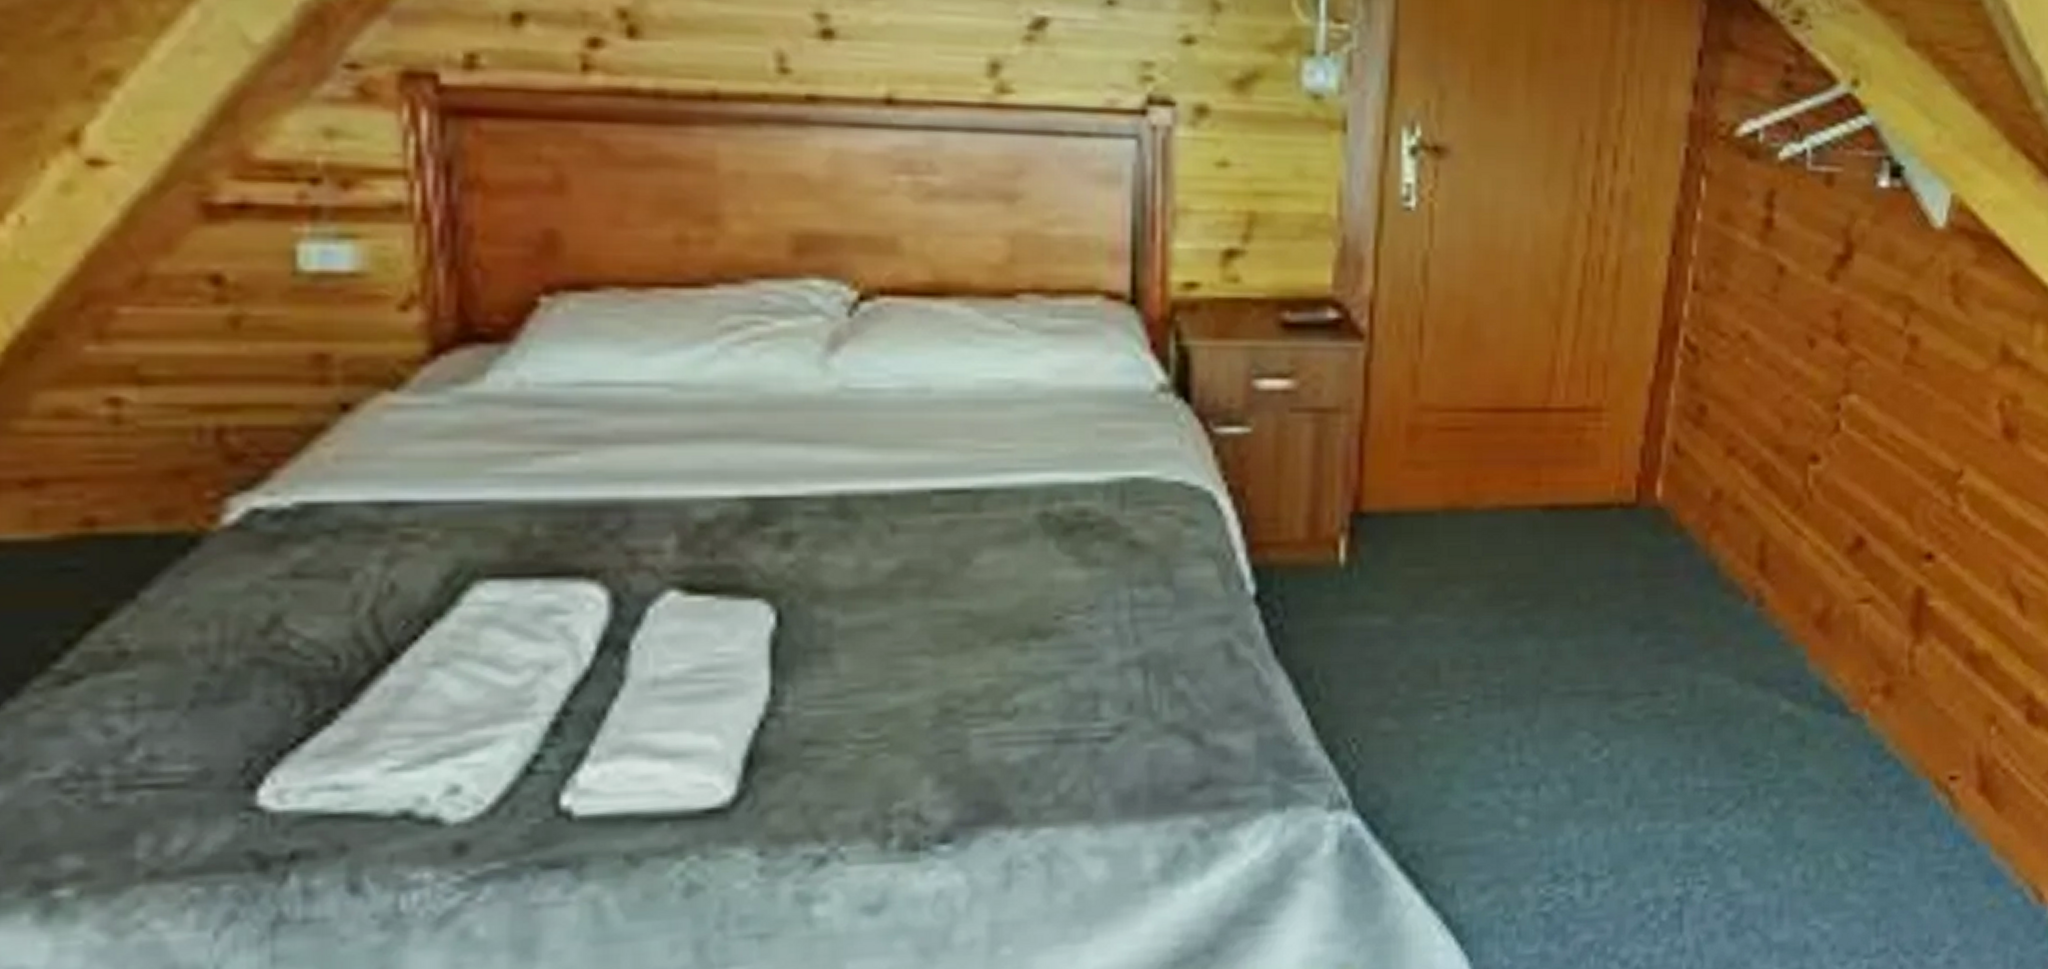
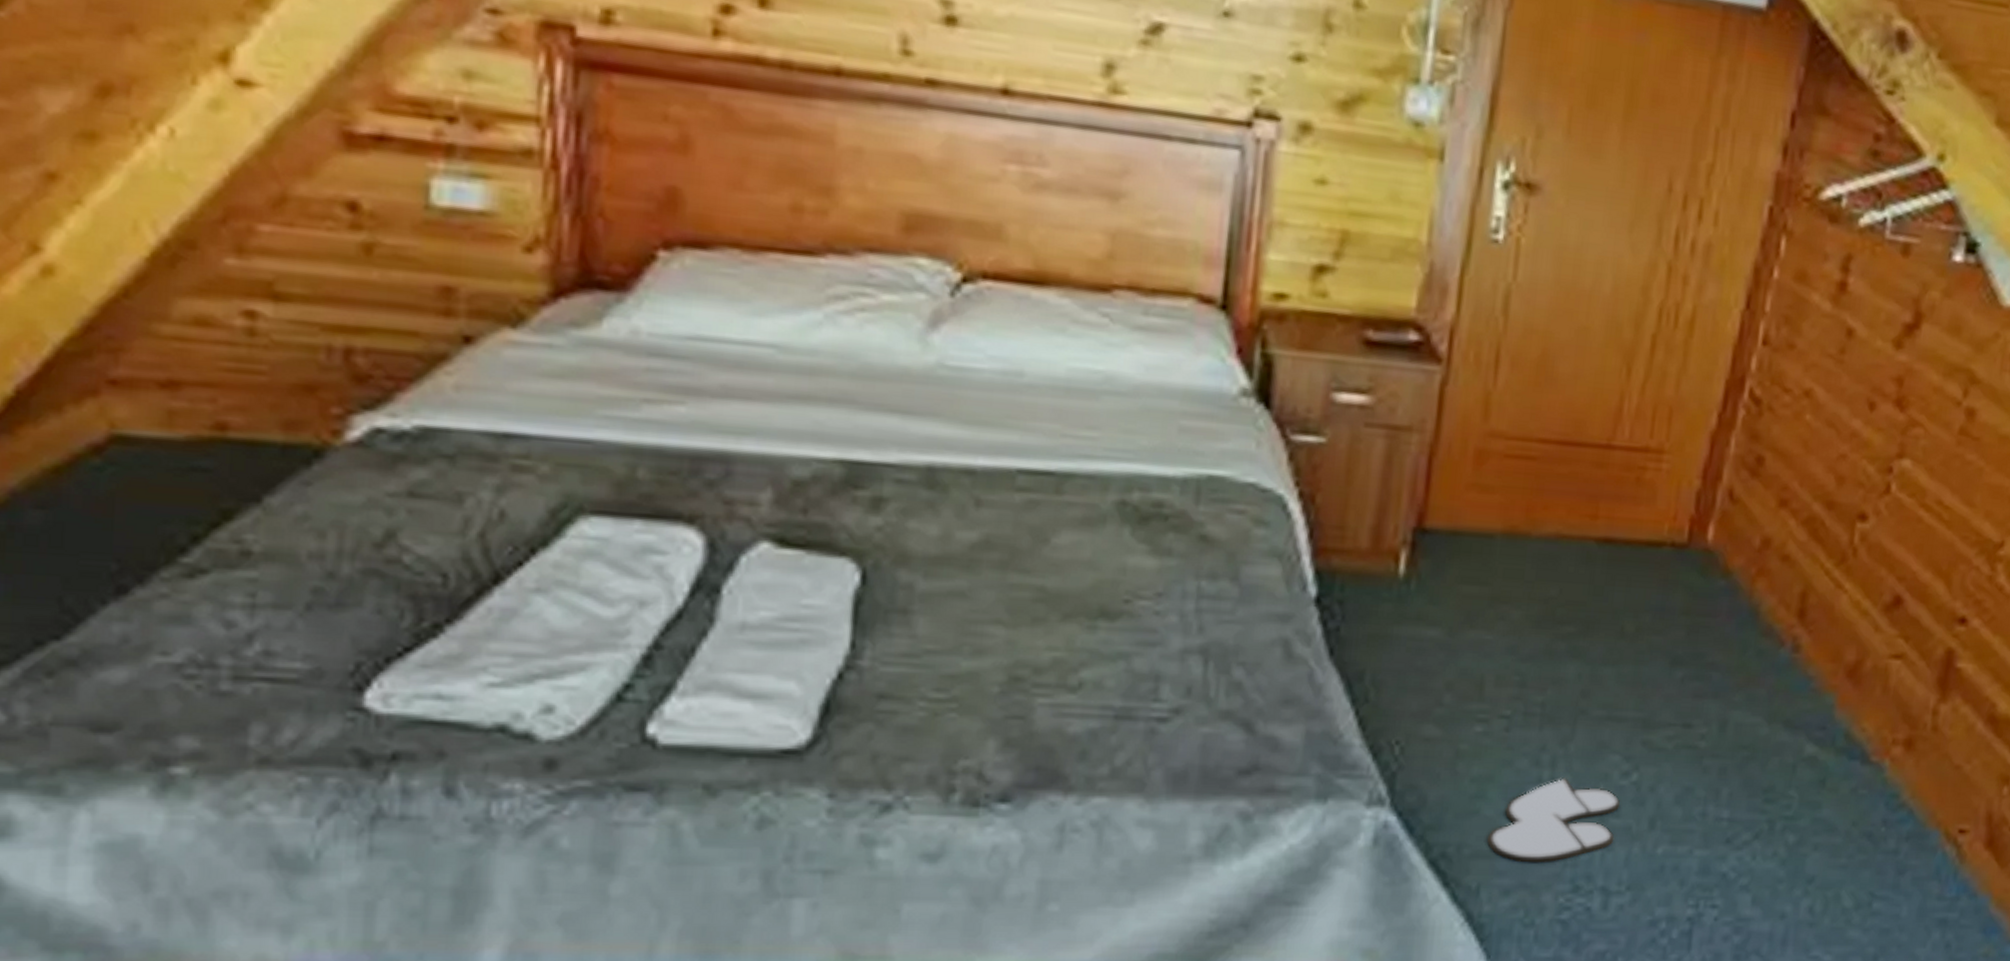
slippers: none [1457,761,1594,856] -> present [1486,778,1621,864]

